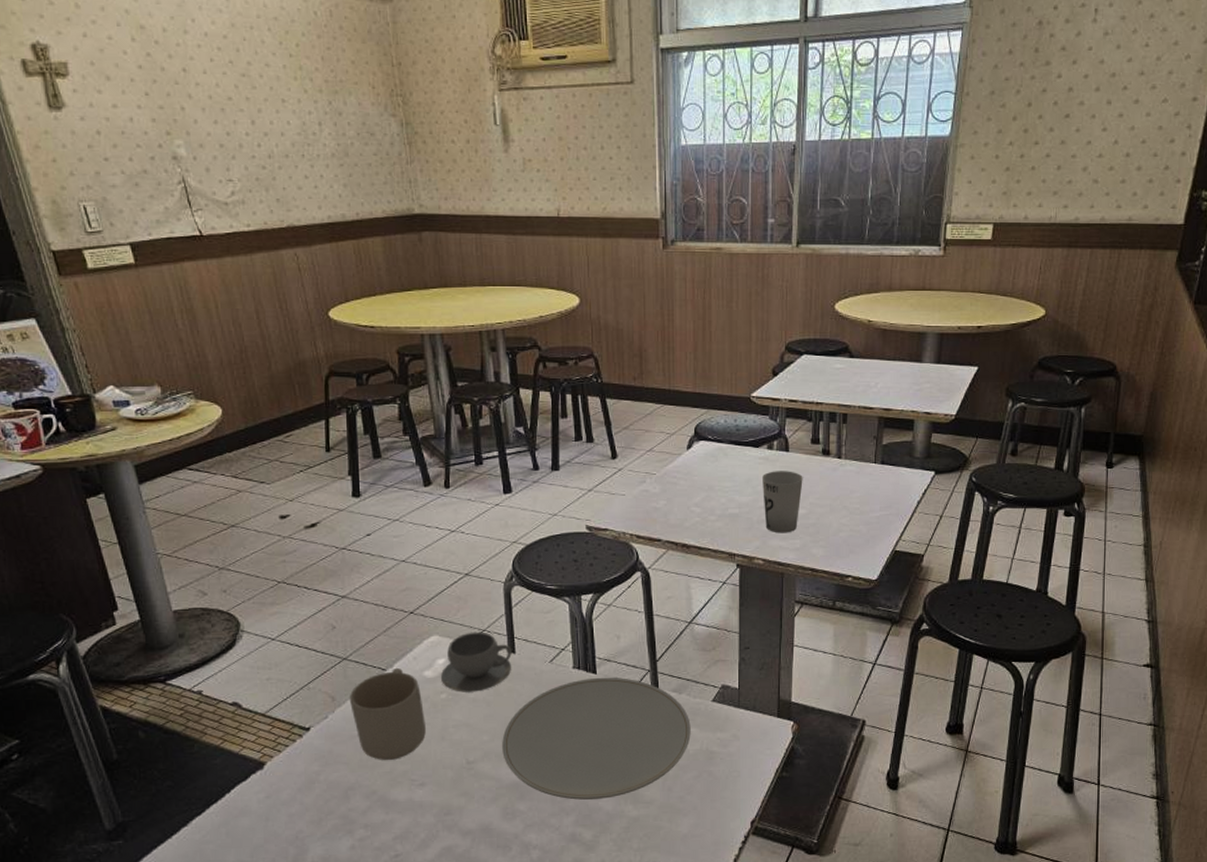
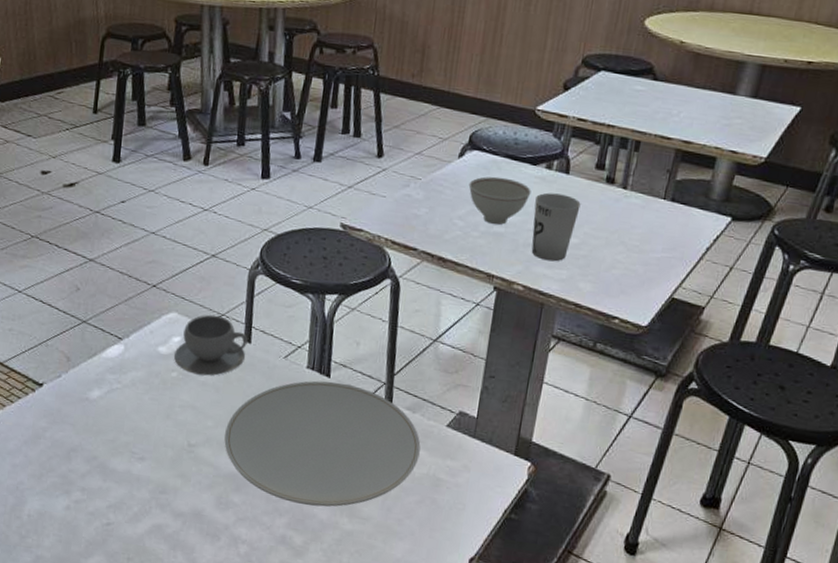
mug: present [349,667,426,760] -> none [83,338,154,430]
bowl: none [700,462,757,507] -> present [468,176,531,225]

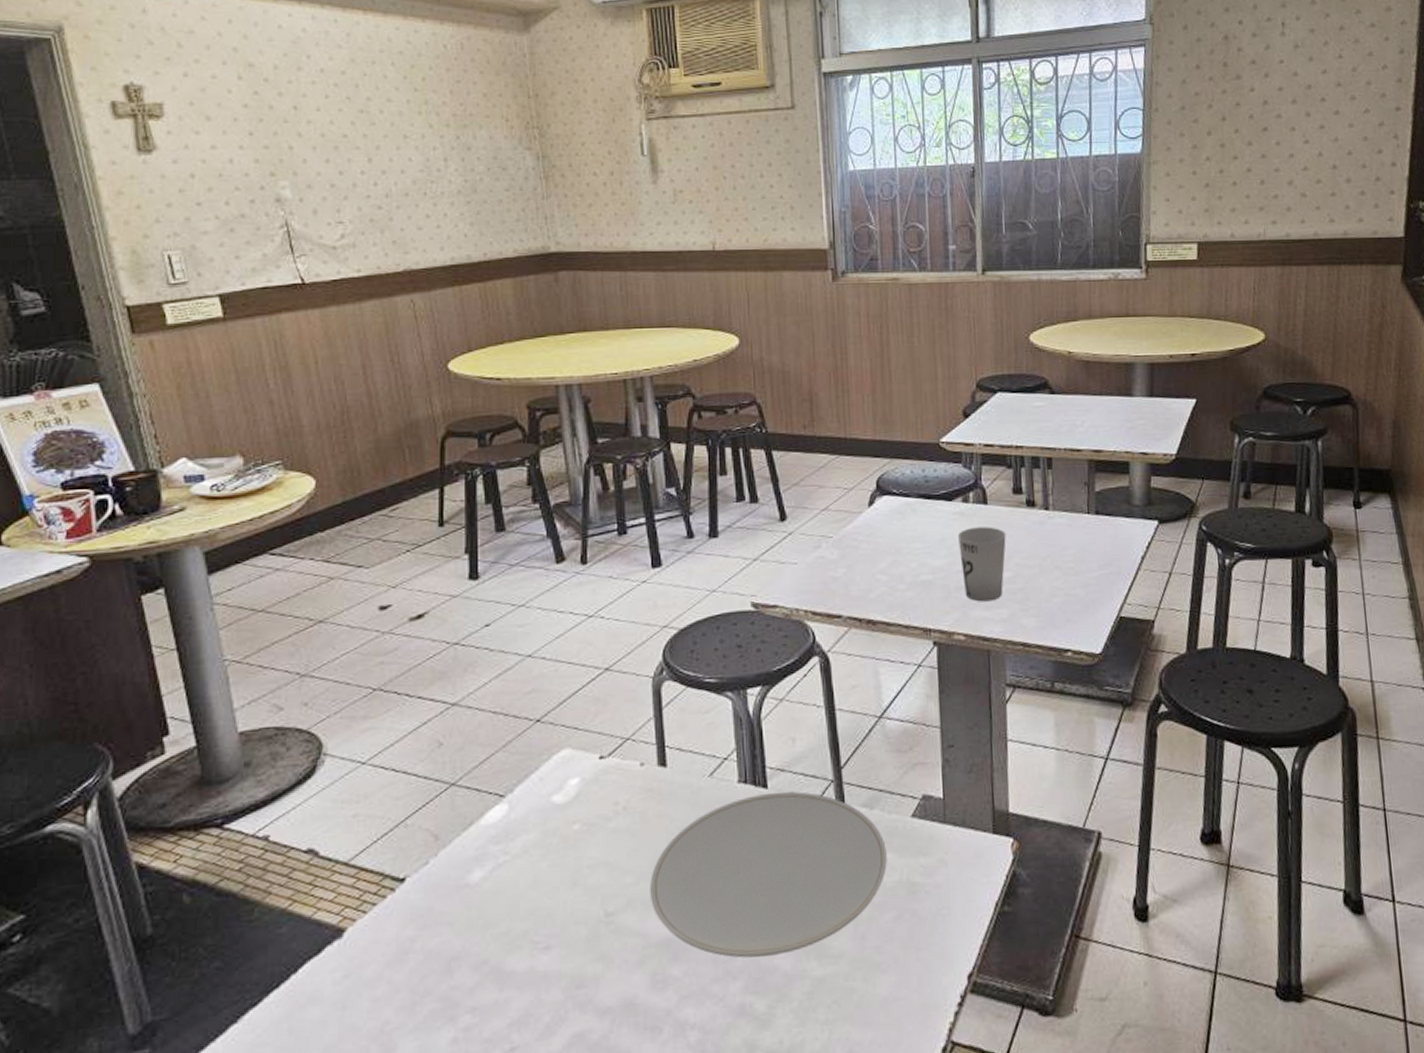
teacup: present [173,314,248,376] -> none [572,740,663,821]
bowl: present [468,176,531,225] -> none [885,519,952,573]

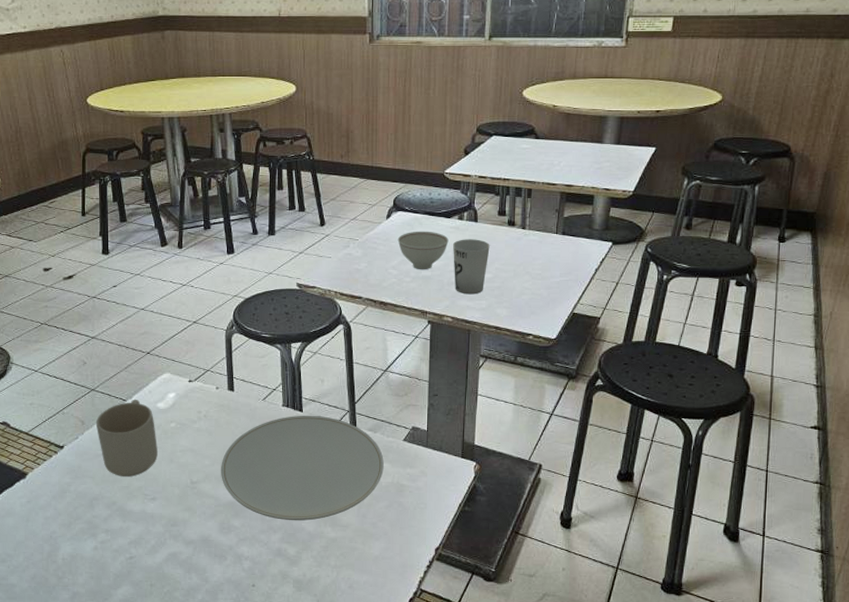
mug: none [456,792,553,918] -> present [95,399,158,477]
bowl: none [885,519,952,573] -> present [397,231,449,270]

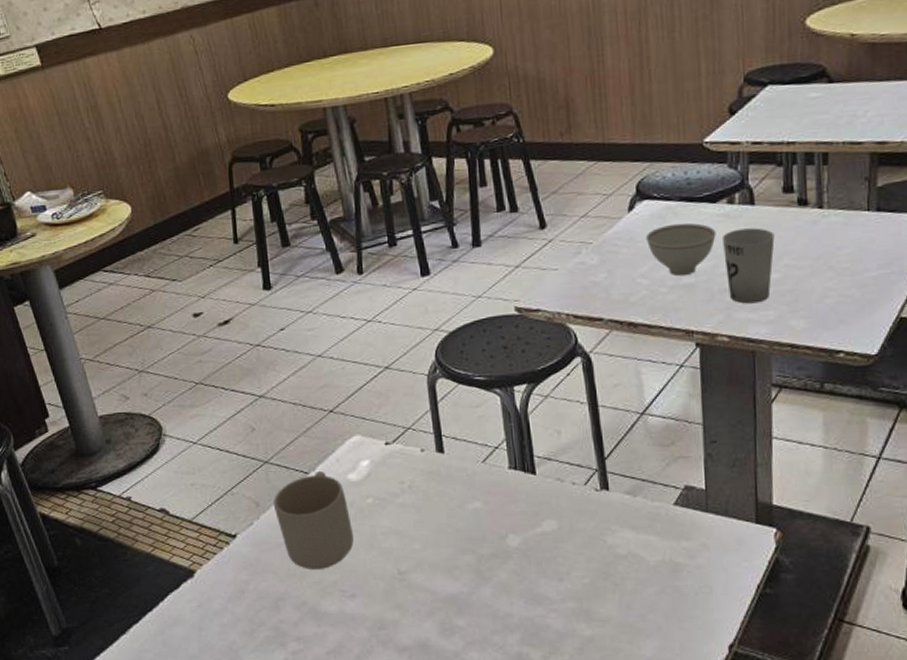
plate: present [221,415,384,521] -> none [435,477,650,616]

